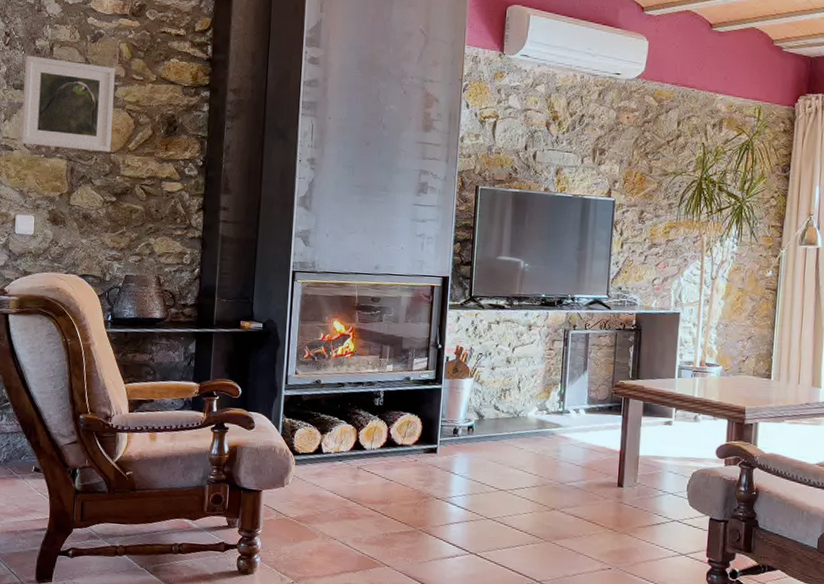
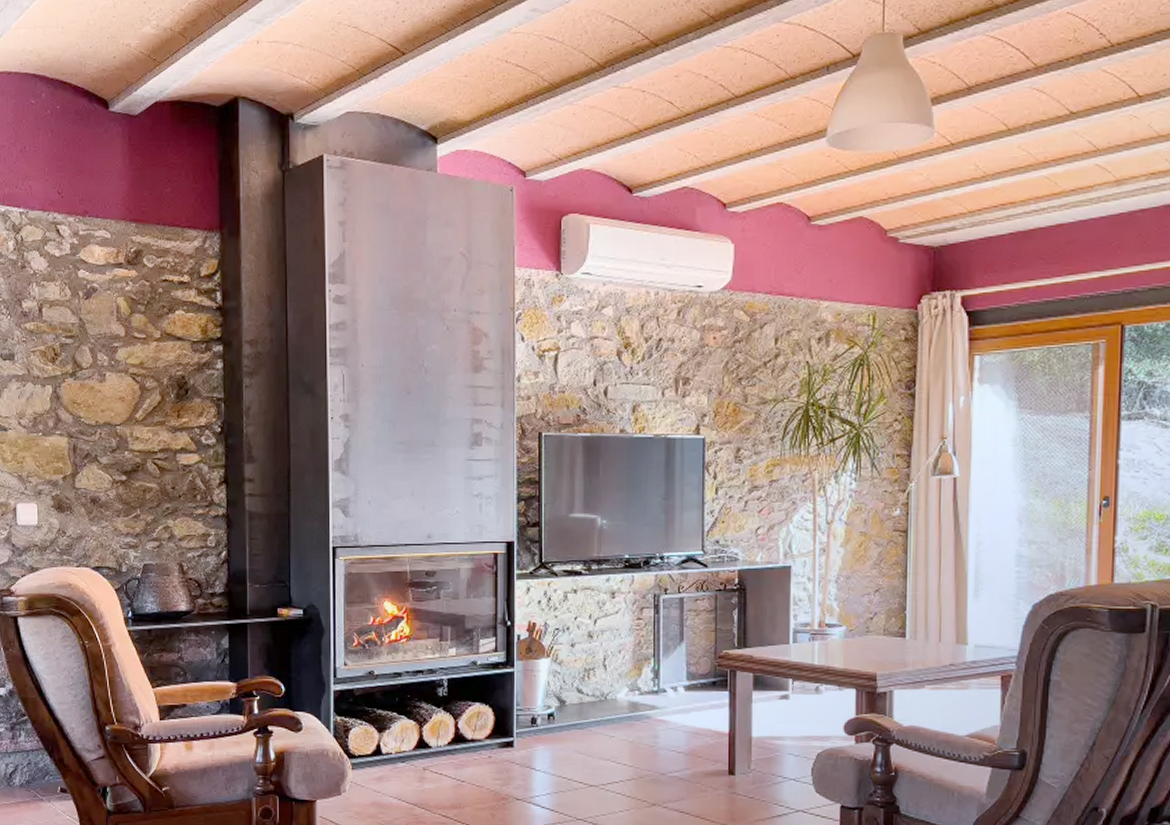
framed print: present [20,55,115,152] -> none [11,320,116,425]

